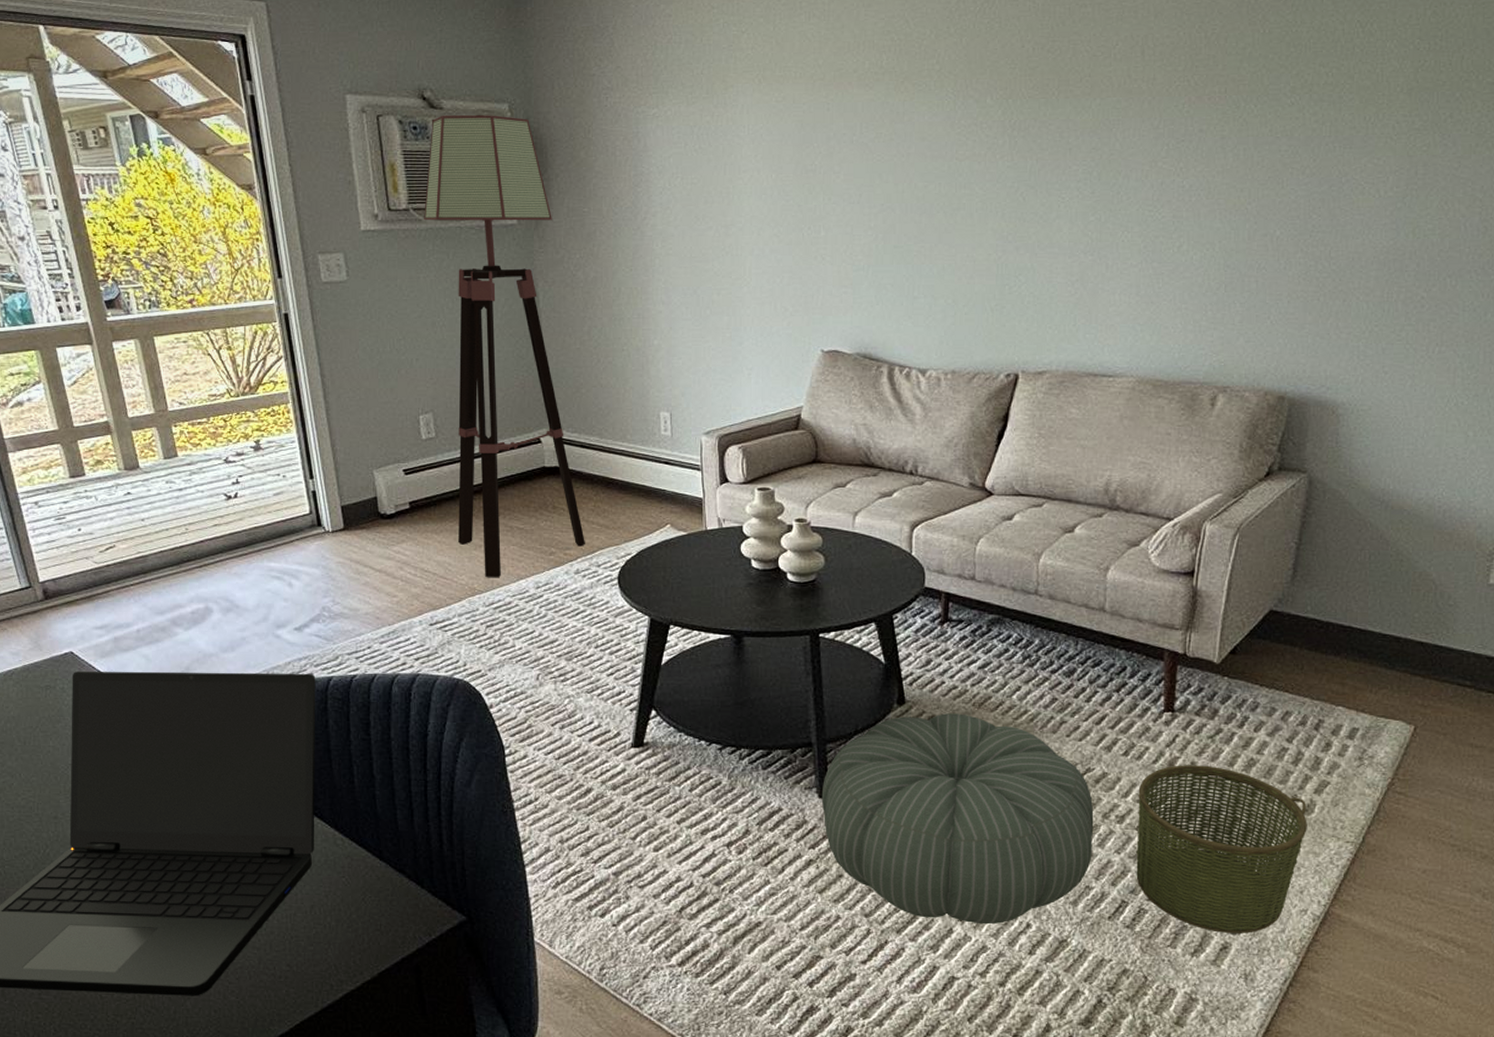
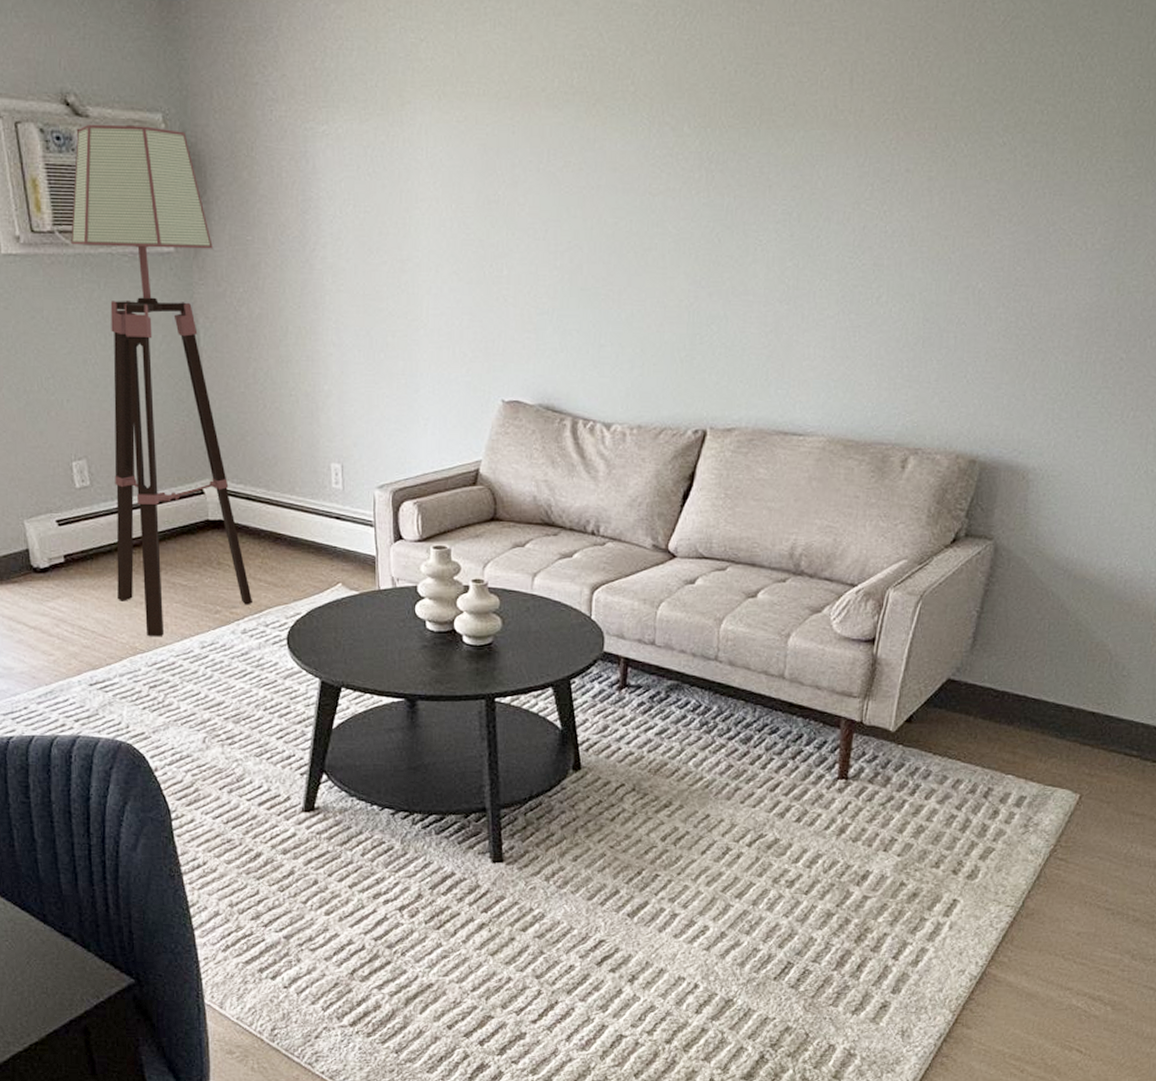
pouf: present [821,713,1094,925] -> none [494,779,764,985]
basket: present [1136,765,1307,933] -> none [803,831,971,993]

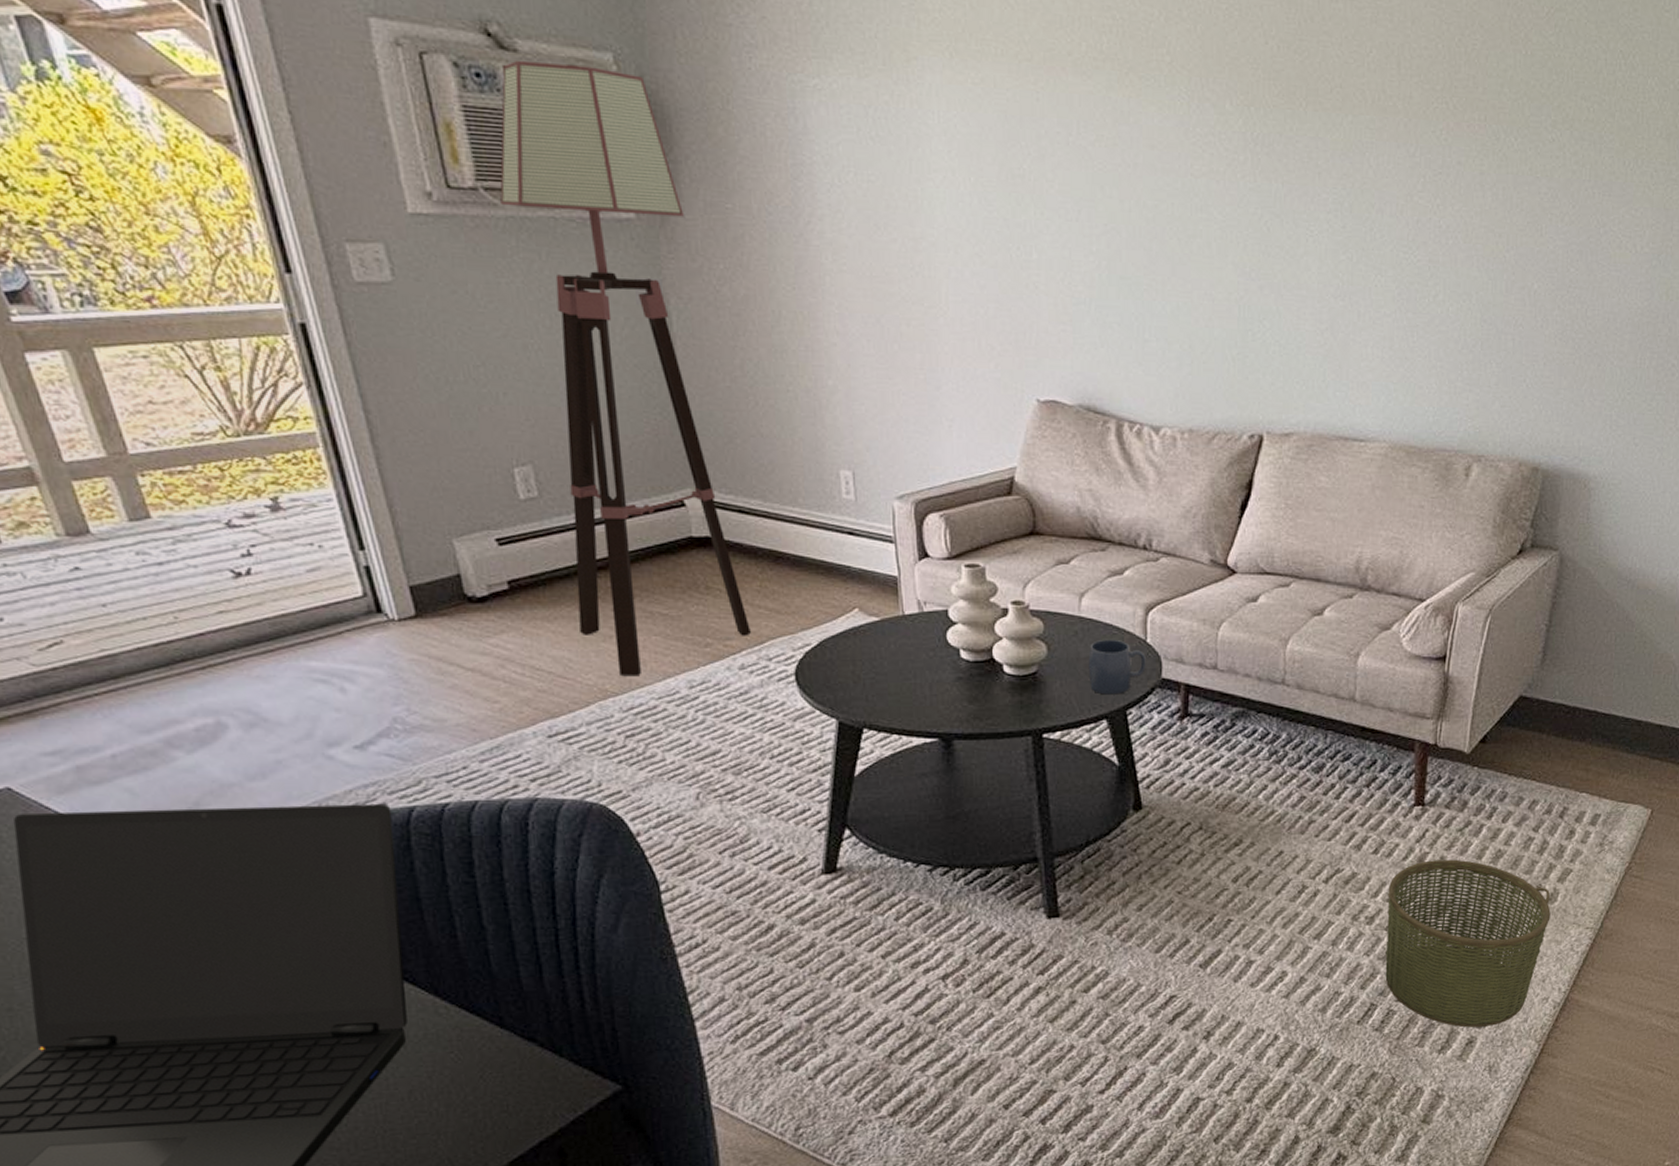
mug: none [538,615,591,665] -> present [1088,639,1147,695]
basket: none [803,831,971,993] -> present [1385,859,1551,1028]

